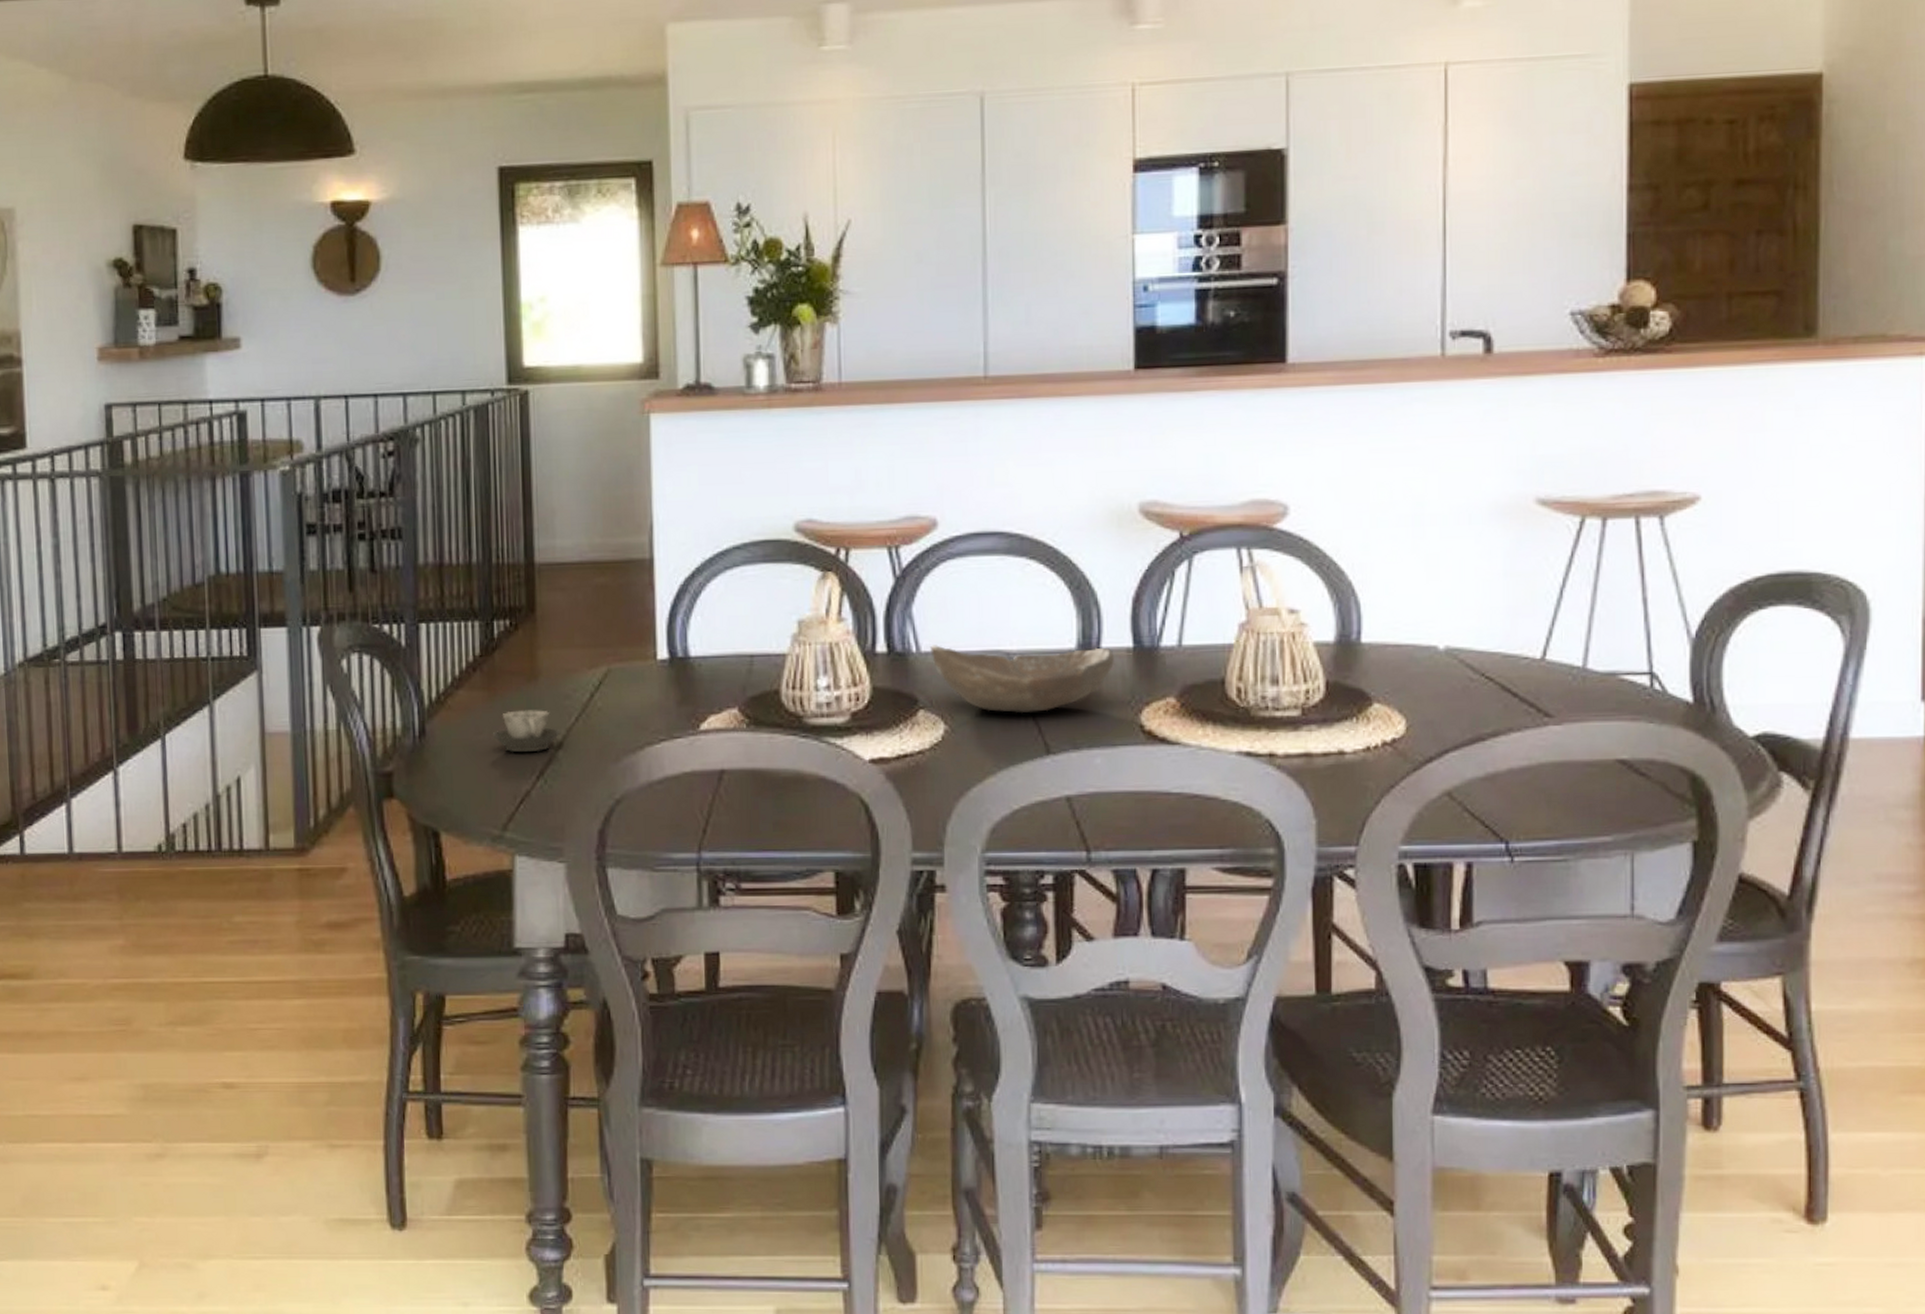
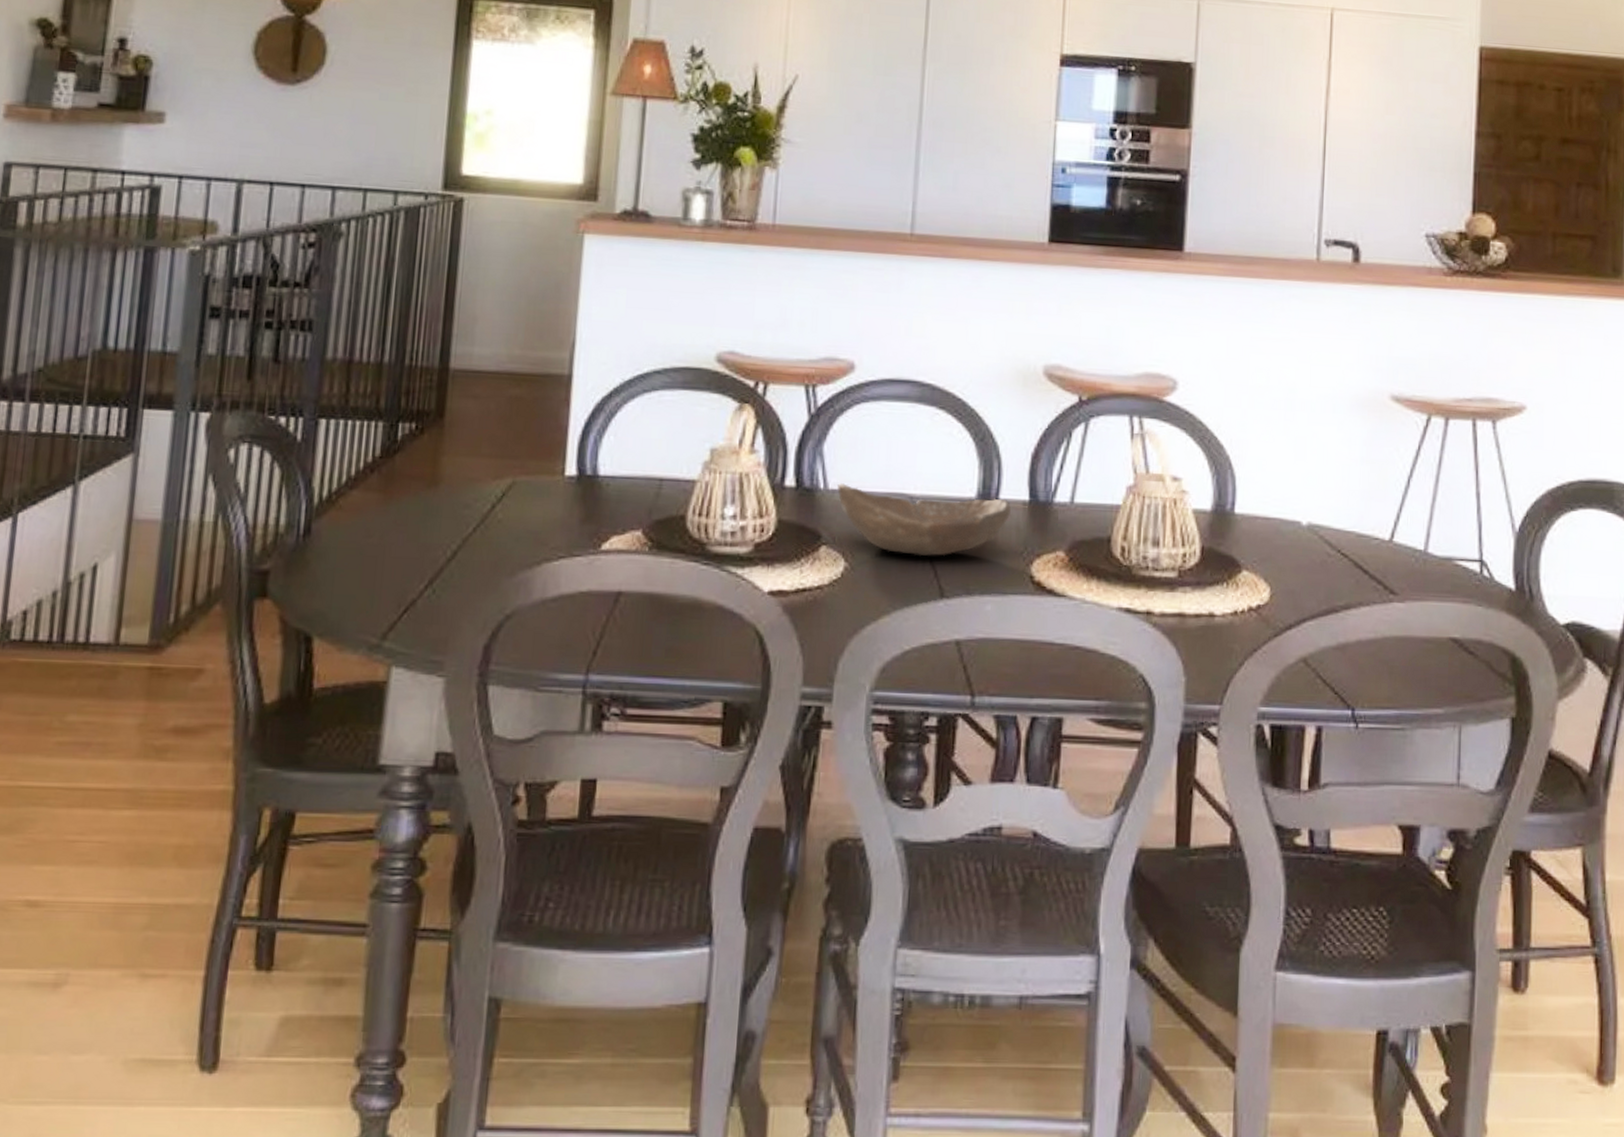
cup: present [492,710,560,753] -> none [382,516,456,561]

